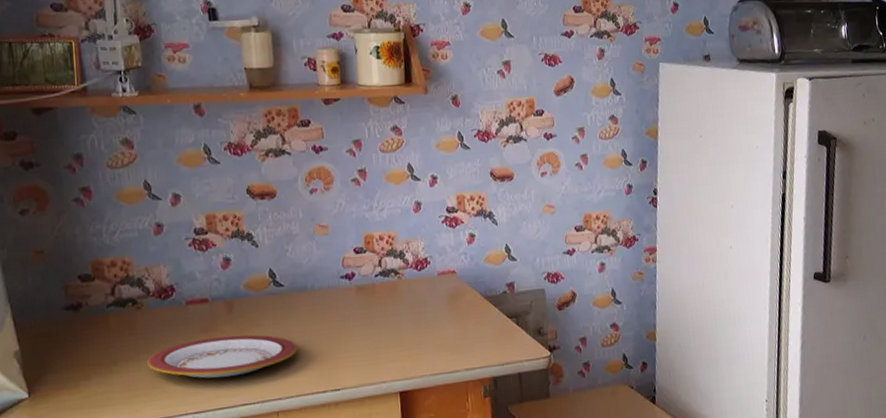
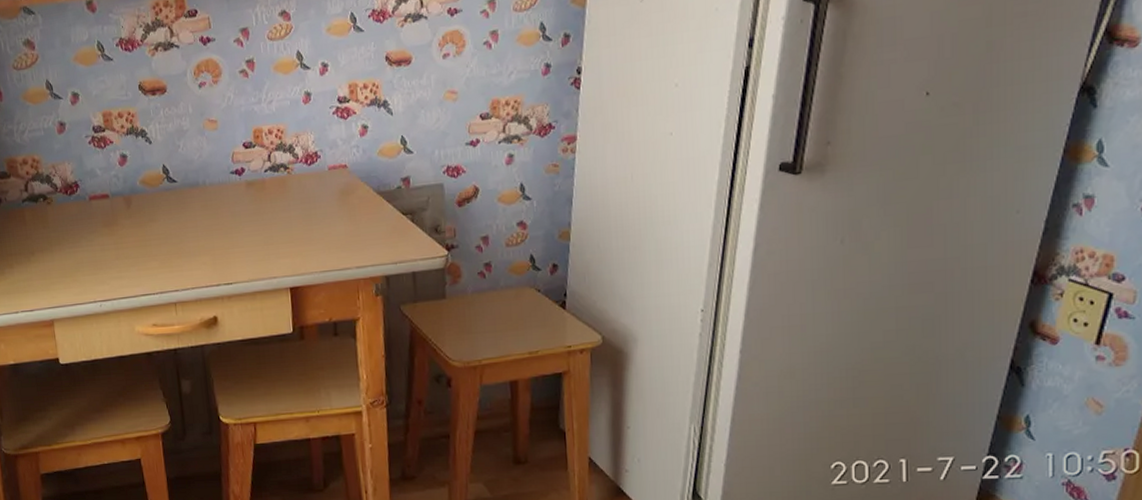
plate: present [147,335,298,379] -> none [59,229,192,270]

